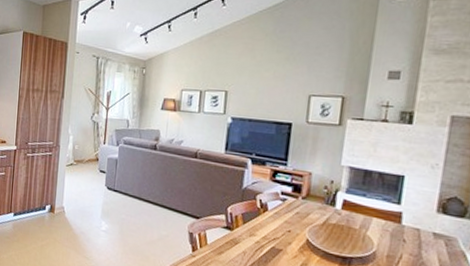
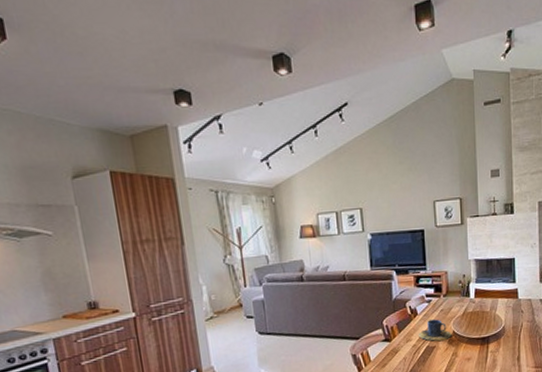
cup: none [264,219,305,247] -> present [417,319,452,341]

